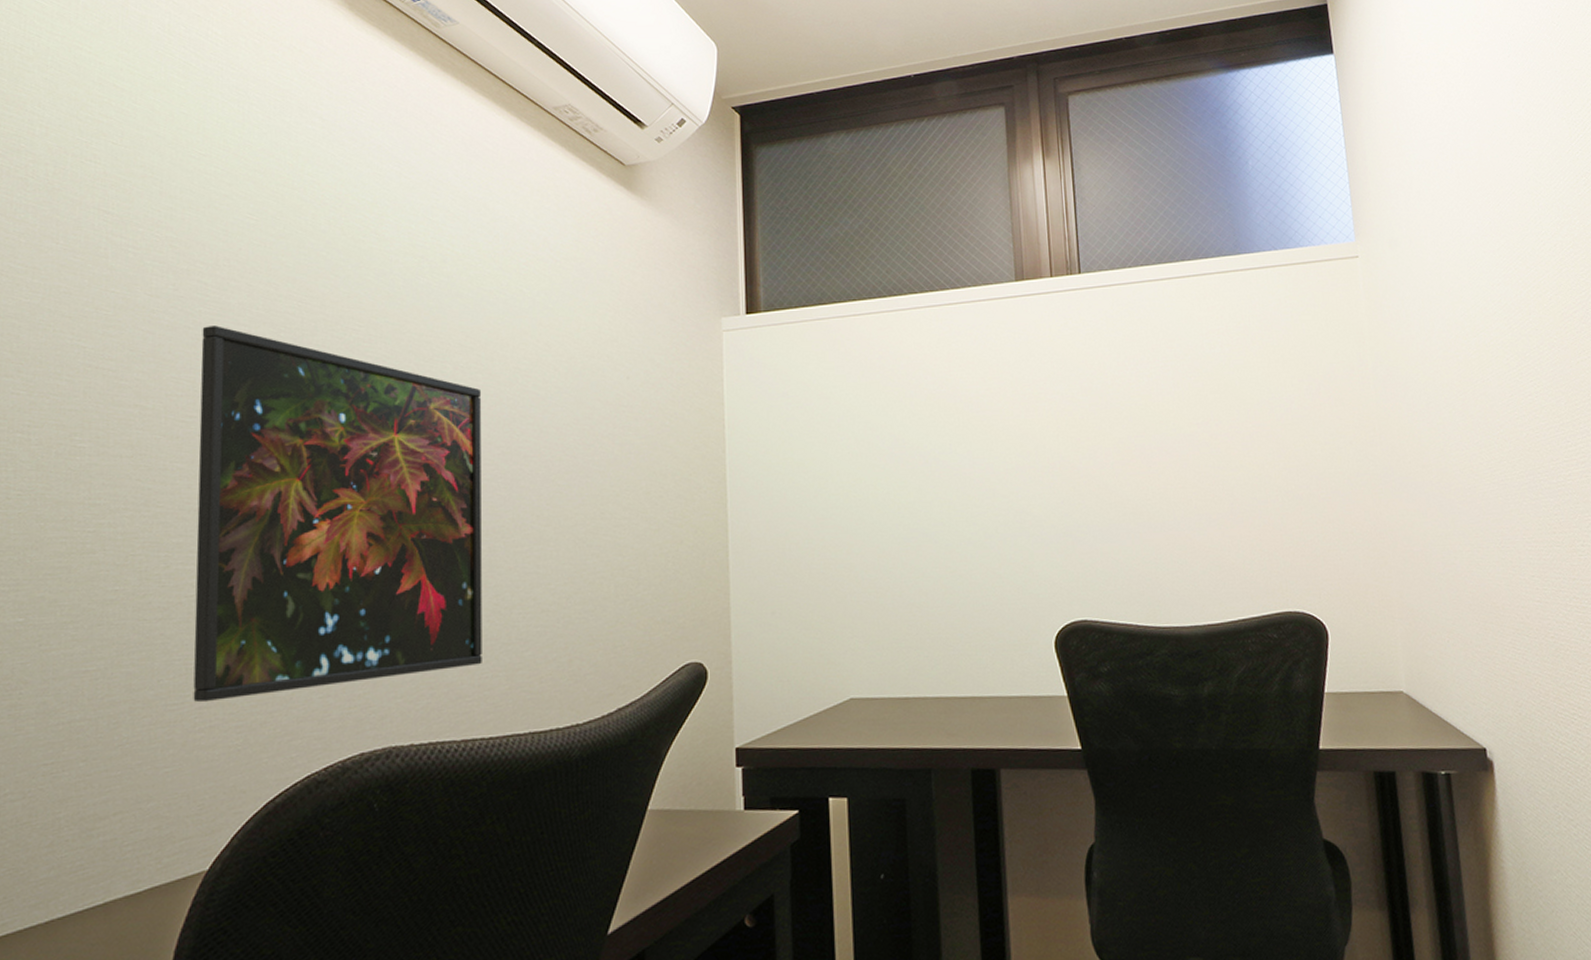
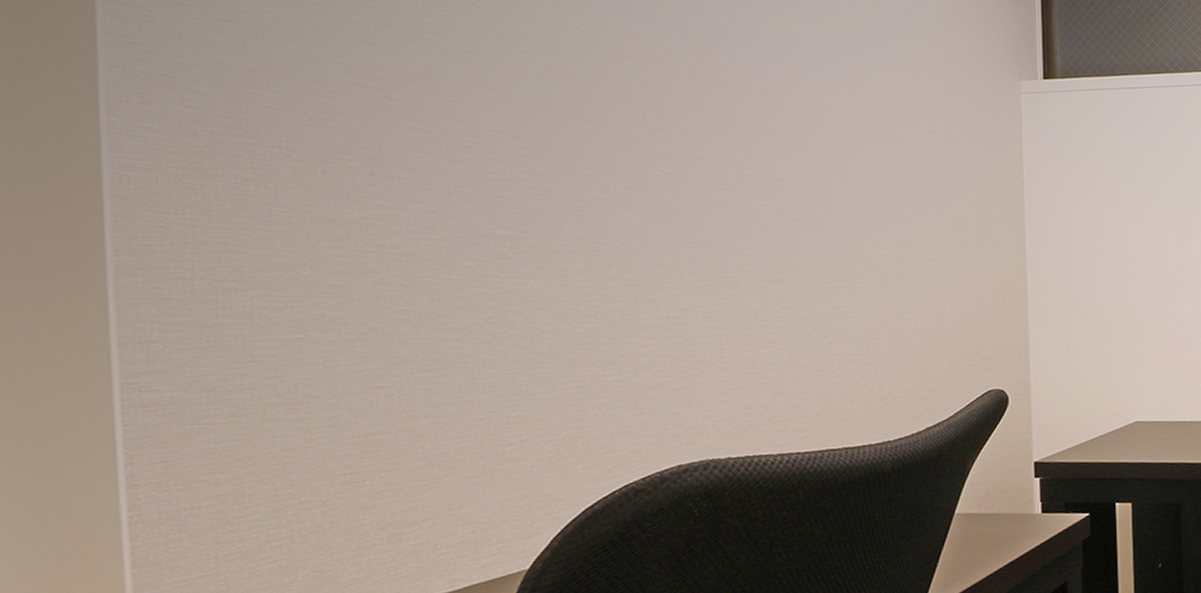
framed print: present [193,326,483,703] -> none [479,51,795,418]

